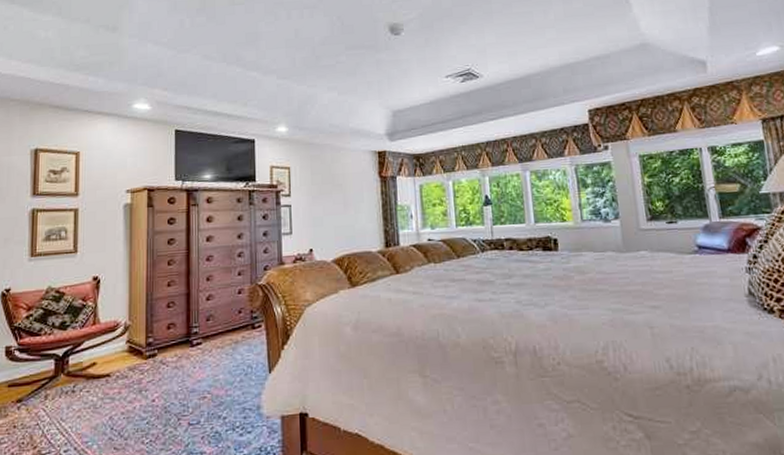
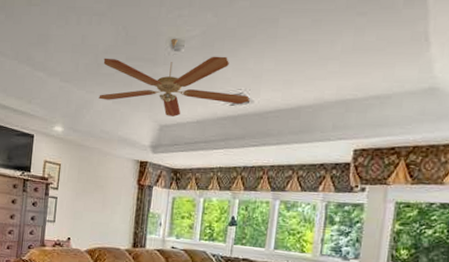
ceiling fan: none [321,24,480,101] -> present [99,39,251,117]

